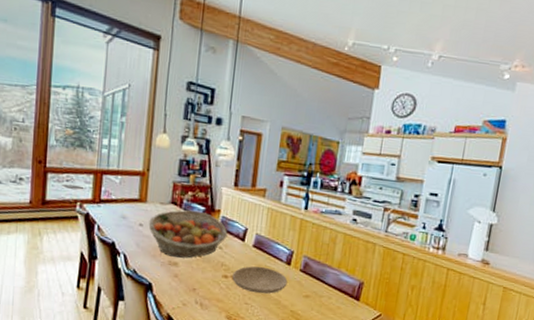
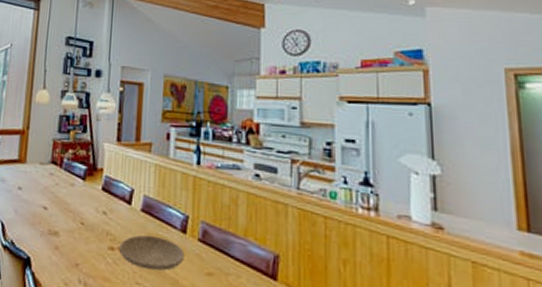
fruit basket: present [148,210,228,259] -> none [27,169,112,227]

